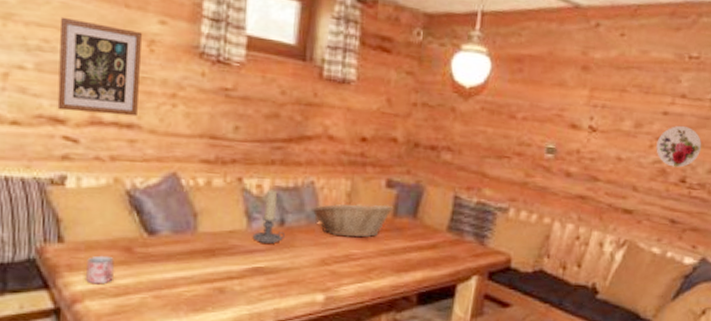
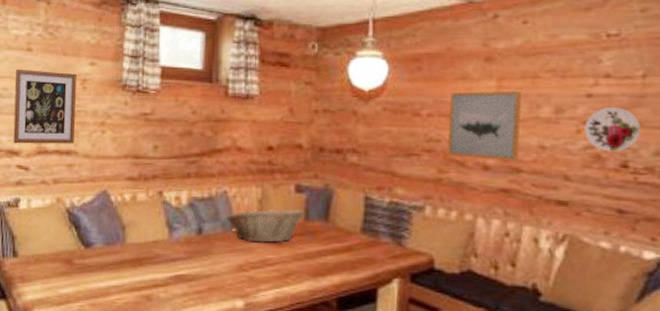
mug: present [84,255,115,285] -> none [34,267,58,294]
candle holder: present [252,190,285,244] -> none [174,201,203,252]
wall art: none [536,98,609,170] -> present [447,91,522,161]

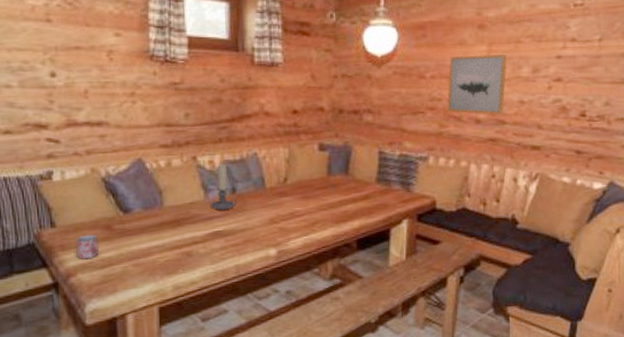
wall art: present [13,69,76,144] -> none [35,40,104,118]
mug: none [34,267,58,294] -> present [75,234,100,260]
candle holder: none [174,201,203,252] -> present [210,164,237,210]
fruit basket: present [226,209,305,243] -> none [258,165,328,198]
decorative plate: present [584,106,642,152] -> none [554,66,597,104]

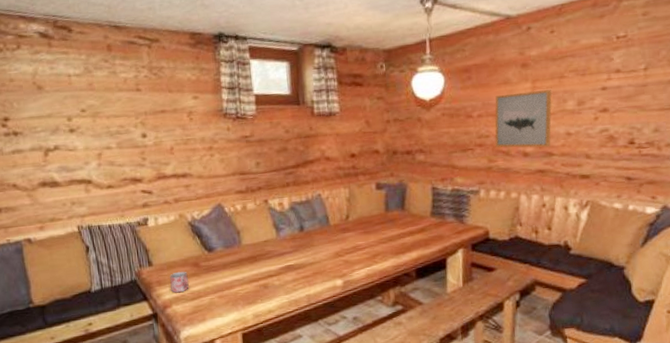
candle holder: present [210,164,237,210] -> none [281,205,305,247]

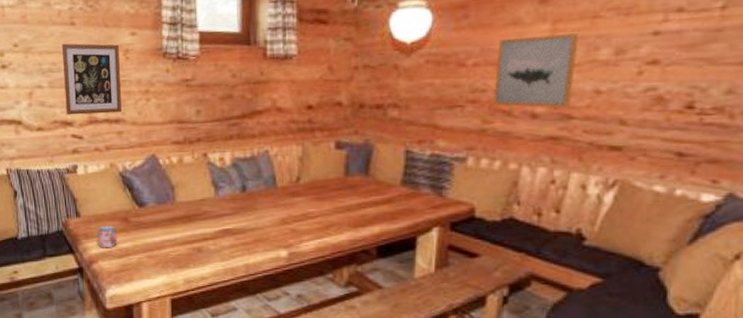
wall art: none [128,107,188,173] -> present [61,43,122,115]

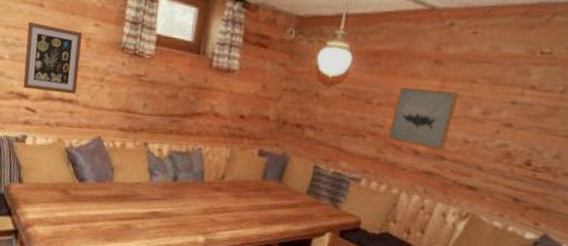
mug: present [97,225,118,248] -> none [35,194,55,215]

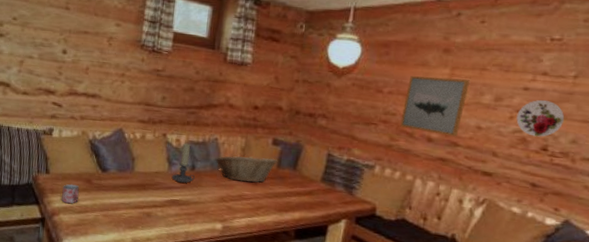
wall art: present [23,21,82,95] -> none [50,23,104,90]
mug: none [35,194,55,215] -> present [60,184,80,204]
candle holder: none [153,153,177,195] -> present [171,143,195,183]
fruit basket: none [198,166,263,195] -> present [215,155,278,183]
decorative plate: none [502,114,550,152] -> present [516,99,565,137]

